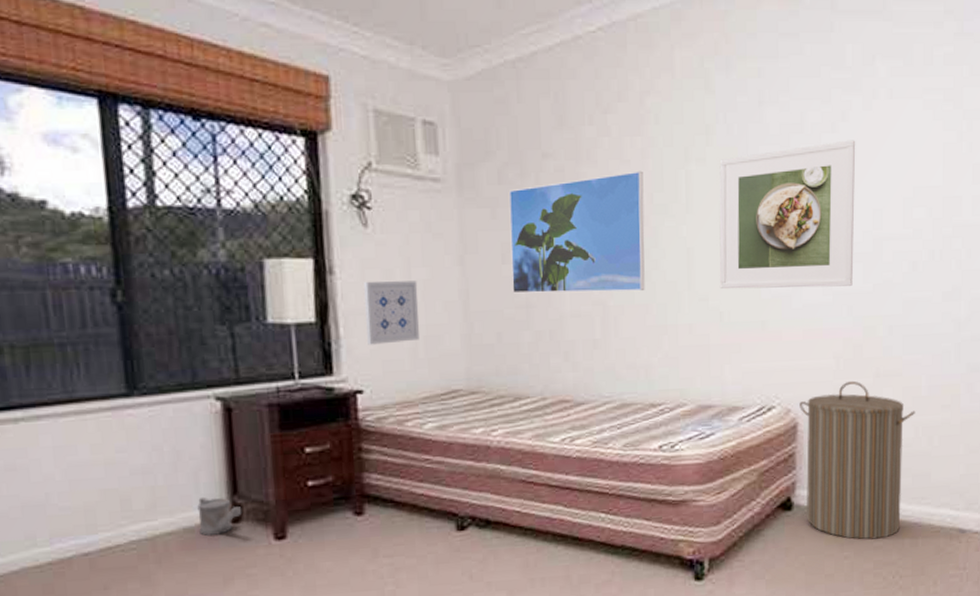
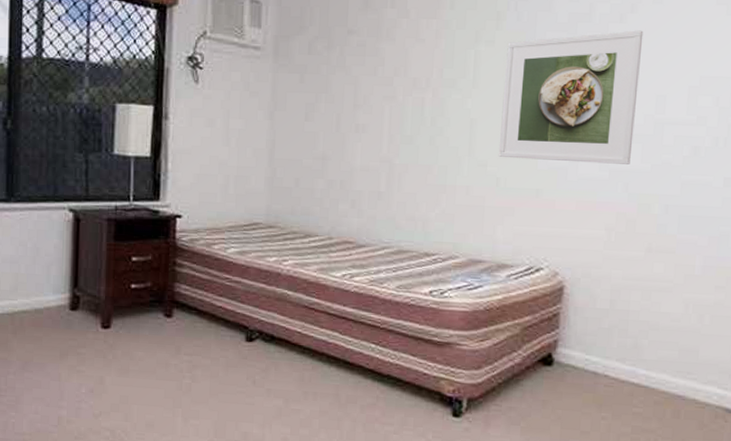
watering can: present [197,496,242,536] -> none [46,286,80,318]
wall art: present [364,280,420,345] -> none [189,127,234,179]
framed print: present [508,170,645,294] -> none [312,49,436,153]
laundry hamper: present [799,380,916,540] -> none [566,252,687,406]

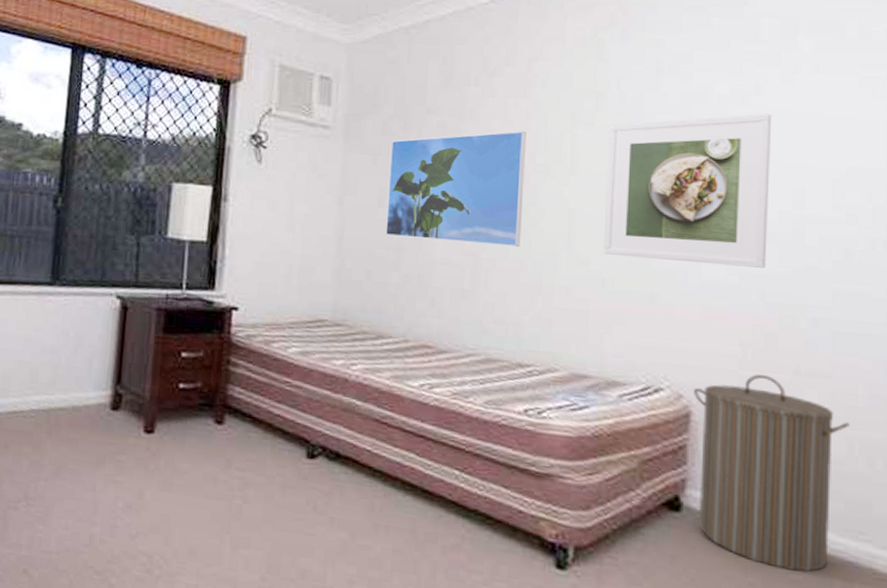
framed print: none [312,49,436,153] -> present [385,131,526,247]
laundry hamper: none [566,252,687,406] -> present [694,374,850,572]

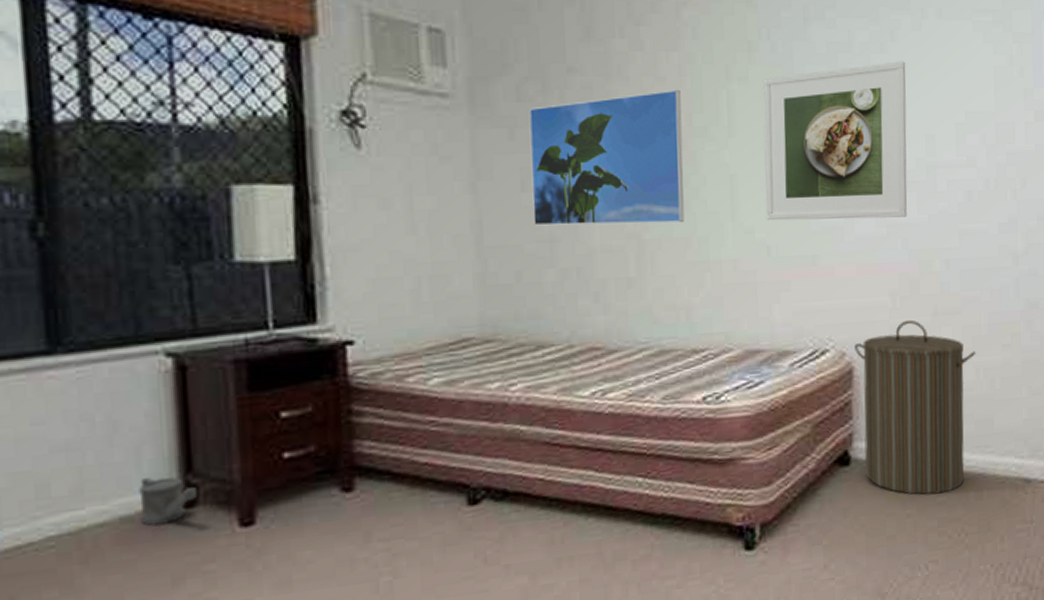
watering can: none [85,381,122,418] -> present [139,476,198,526]

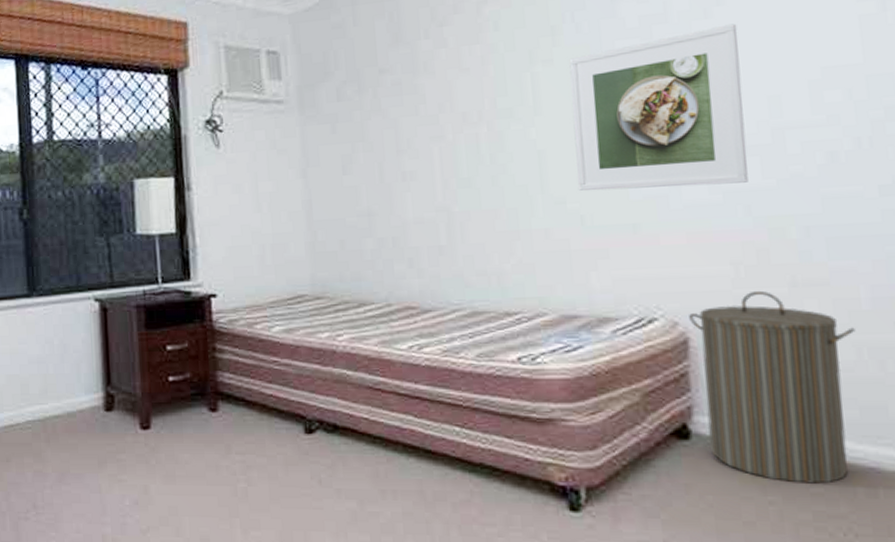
watering can: present [139,476,198,526] -> none [79,385,114,420]
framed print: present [528,89,685,226] -> none [347,77,493,203]

